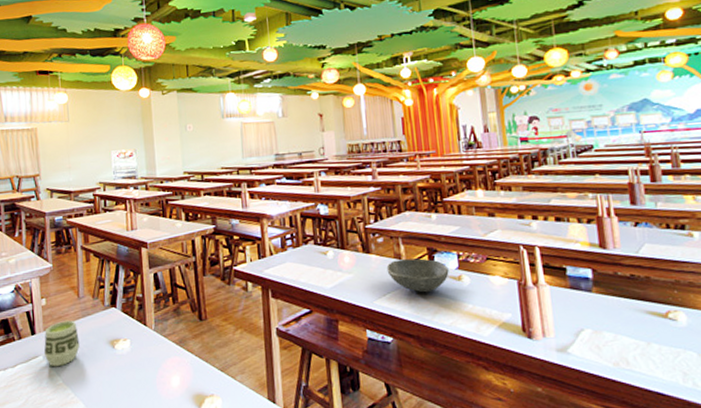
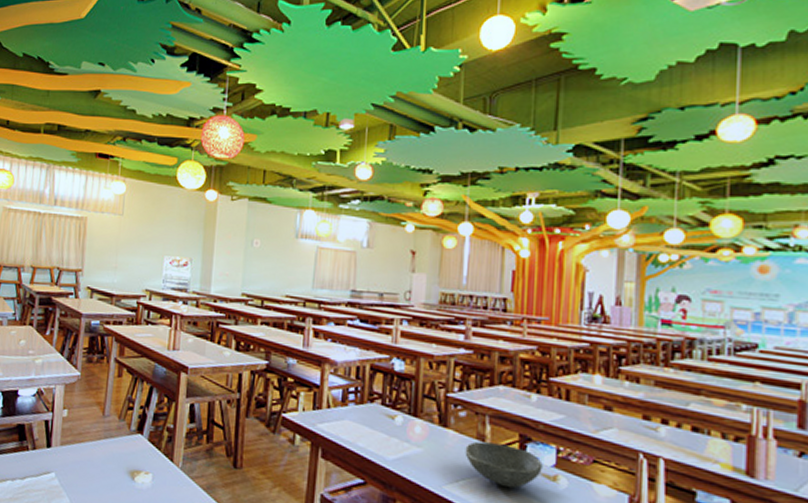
cup: present [43,320,80,367] -> none [56,438,97,489]

